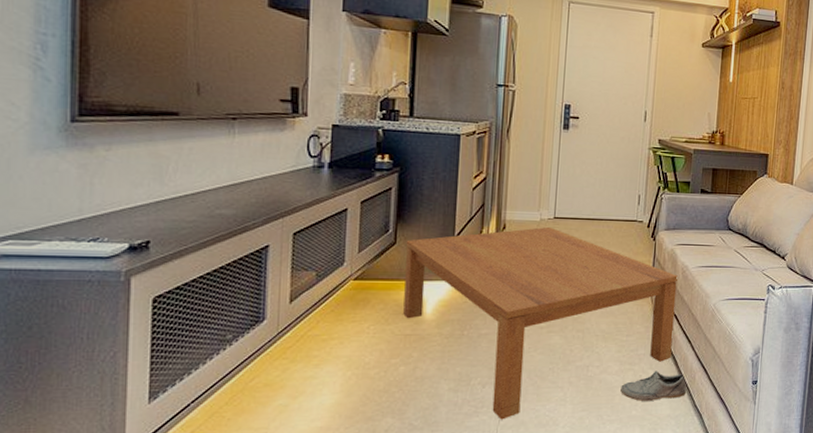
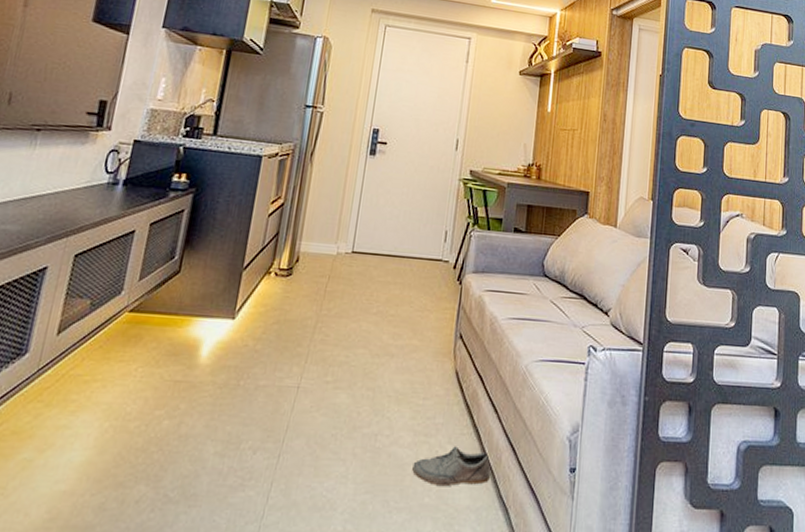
coffee table: present [403,226,678,420] -> none [176,261,485,498]

